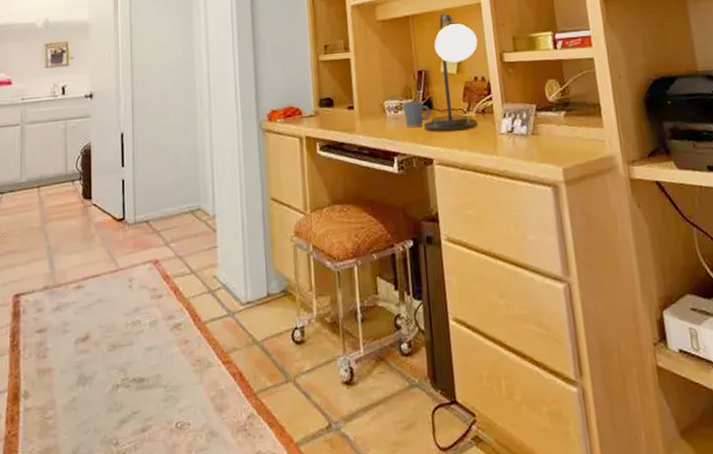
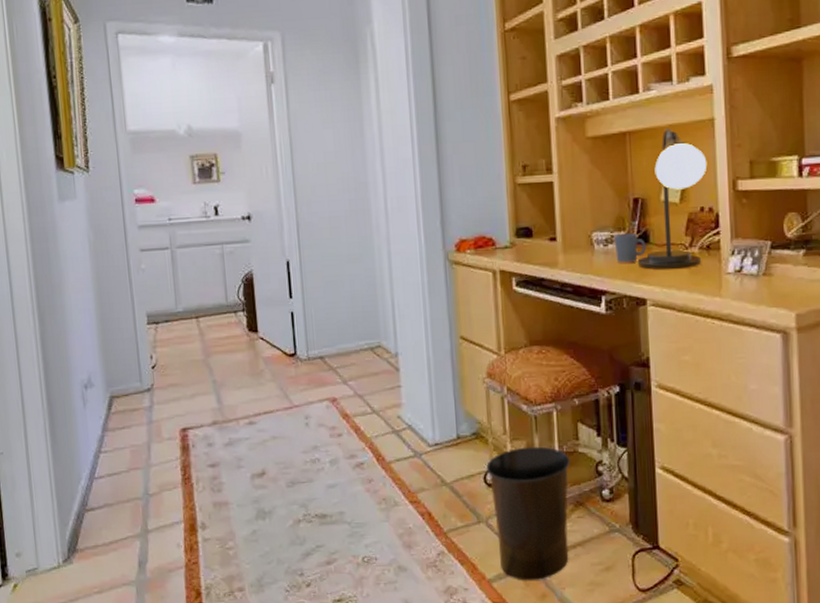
waste bin: none [294,301,372,442] -> present [486,446,570,580]

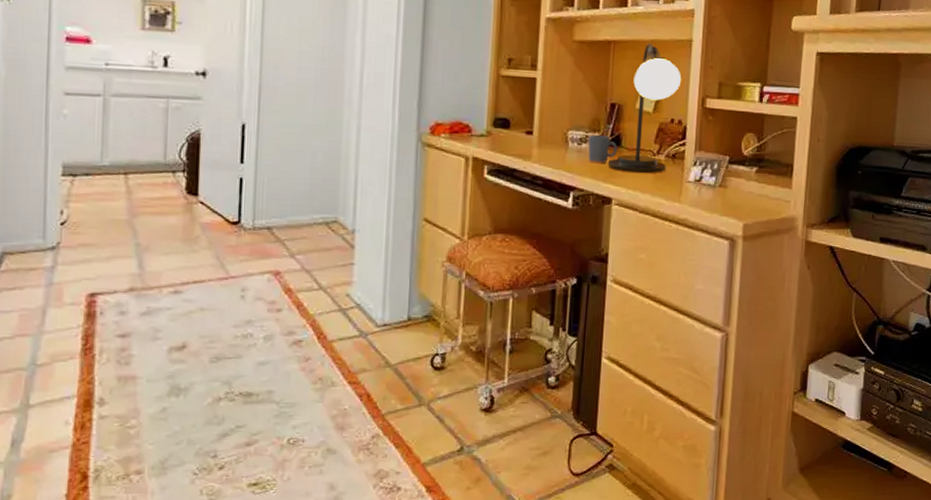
waste bin: present [486,446,570,580] -> none [435,332,521,464]

